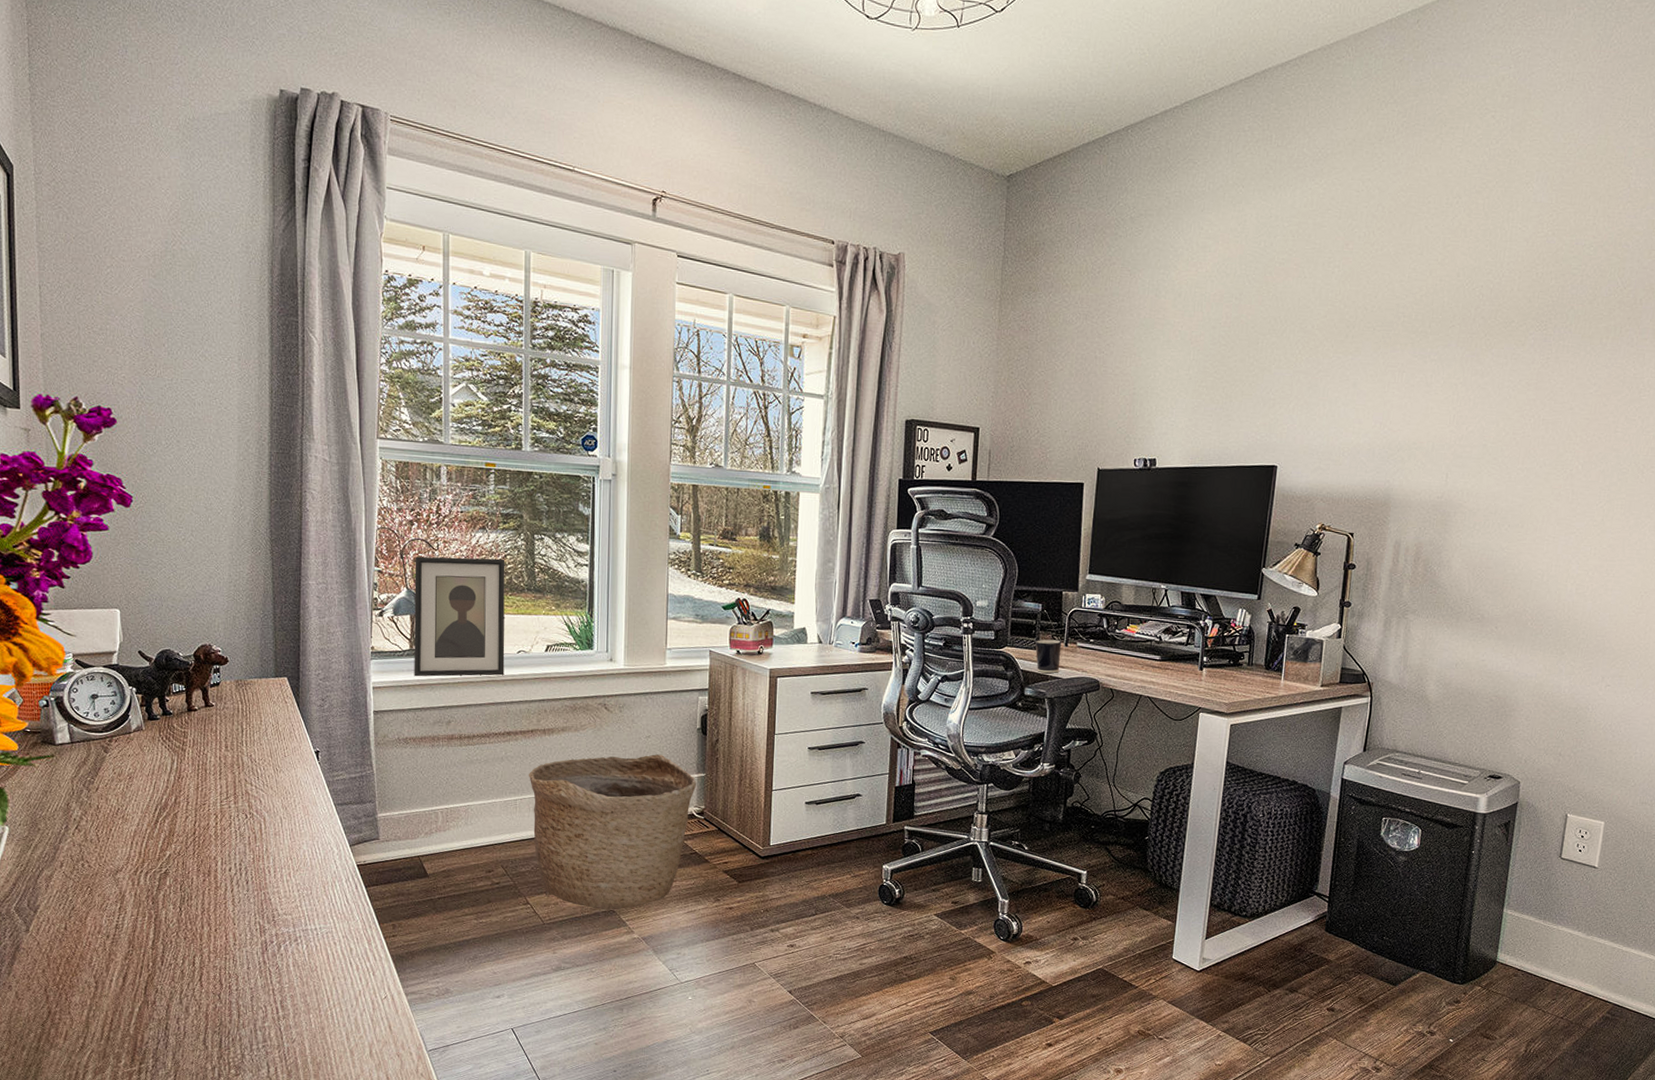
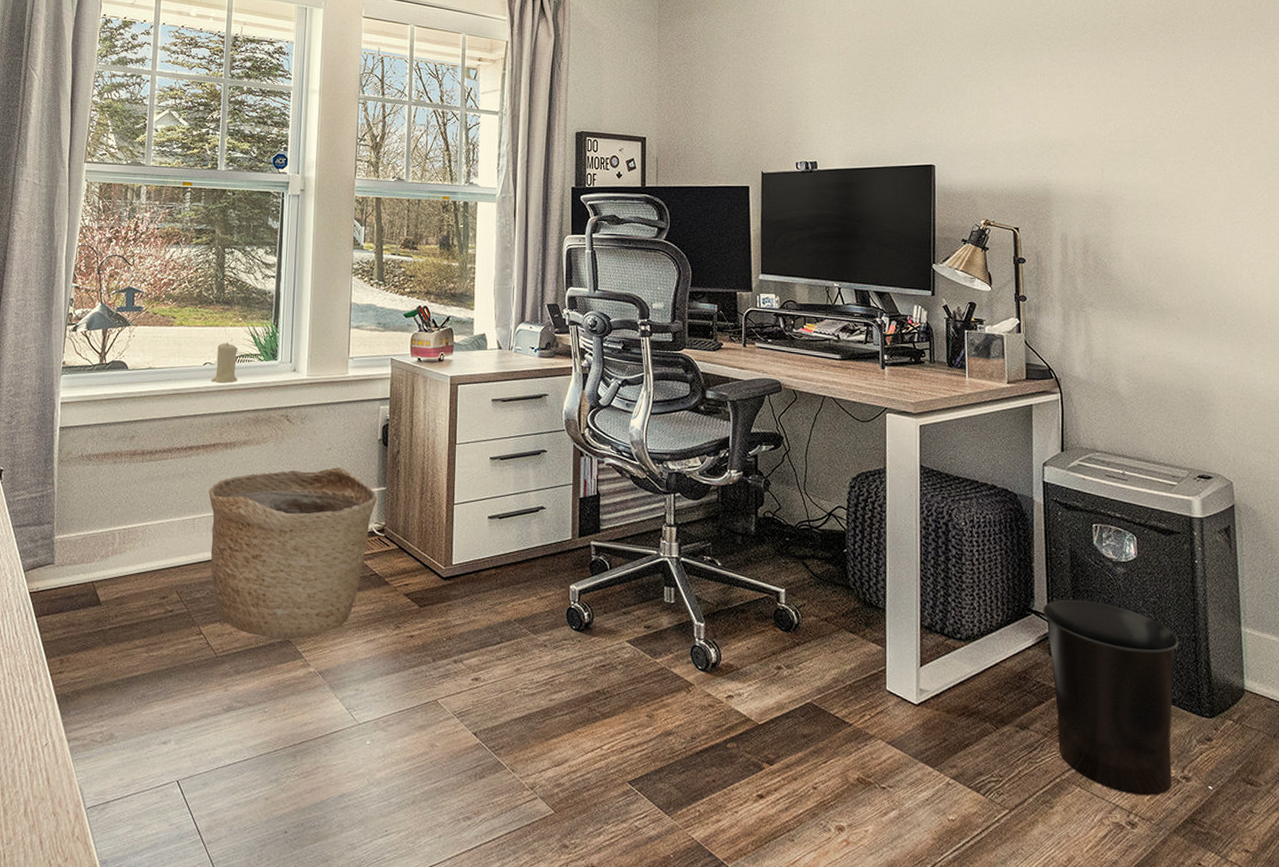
picture frame: present [414,556,505,677] -> none [101,272,197,391]
candle: none [525,631,553,672] -> present [211,342,238,384]
mug: present [1035,639,1062,674] -> none [713,340,740,376]
waste bin: none [1321,883,1445,1046] -> present [1043,599,1179,796]

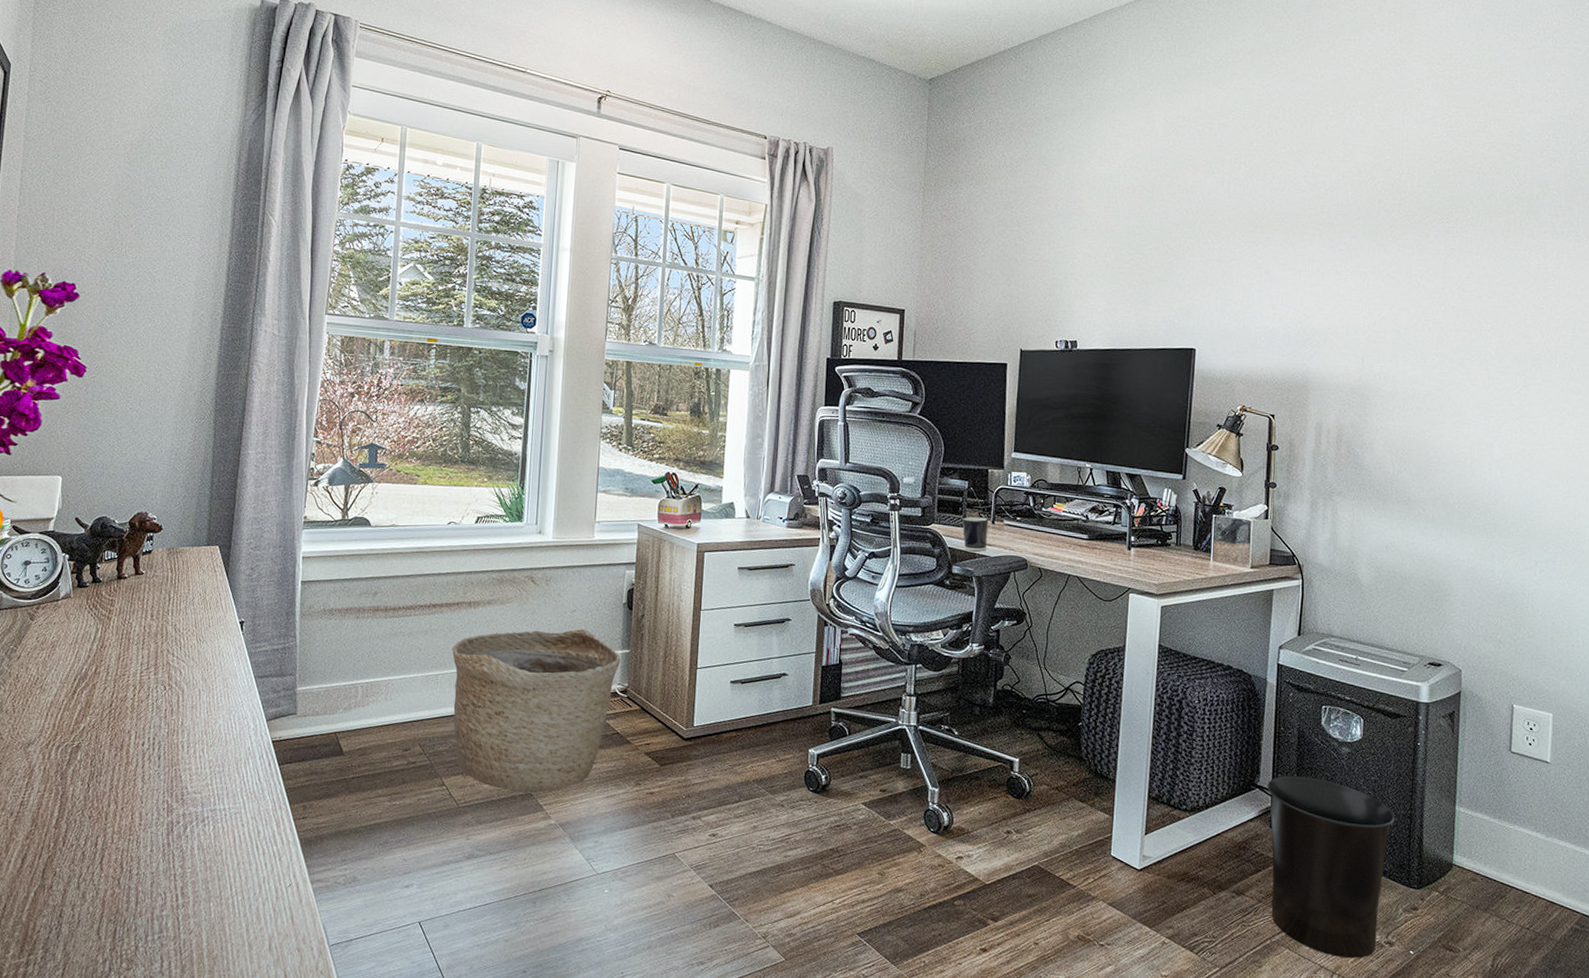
candle: present [211,342,238,384] -> none [455,502,483,544]
mug: none [713,340,740,376] -> present [962,516,989,552]

